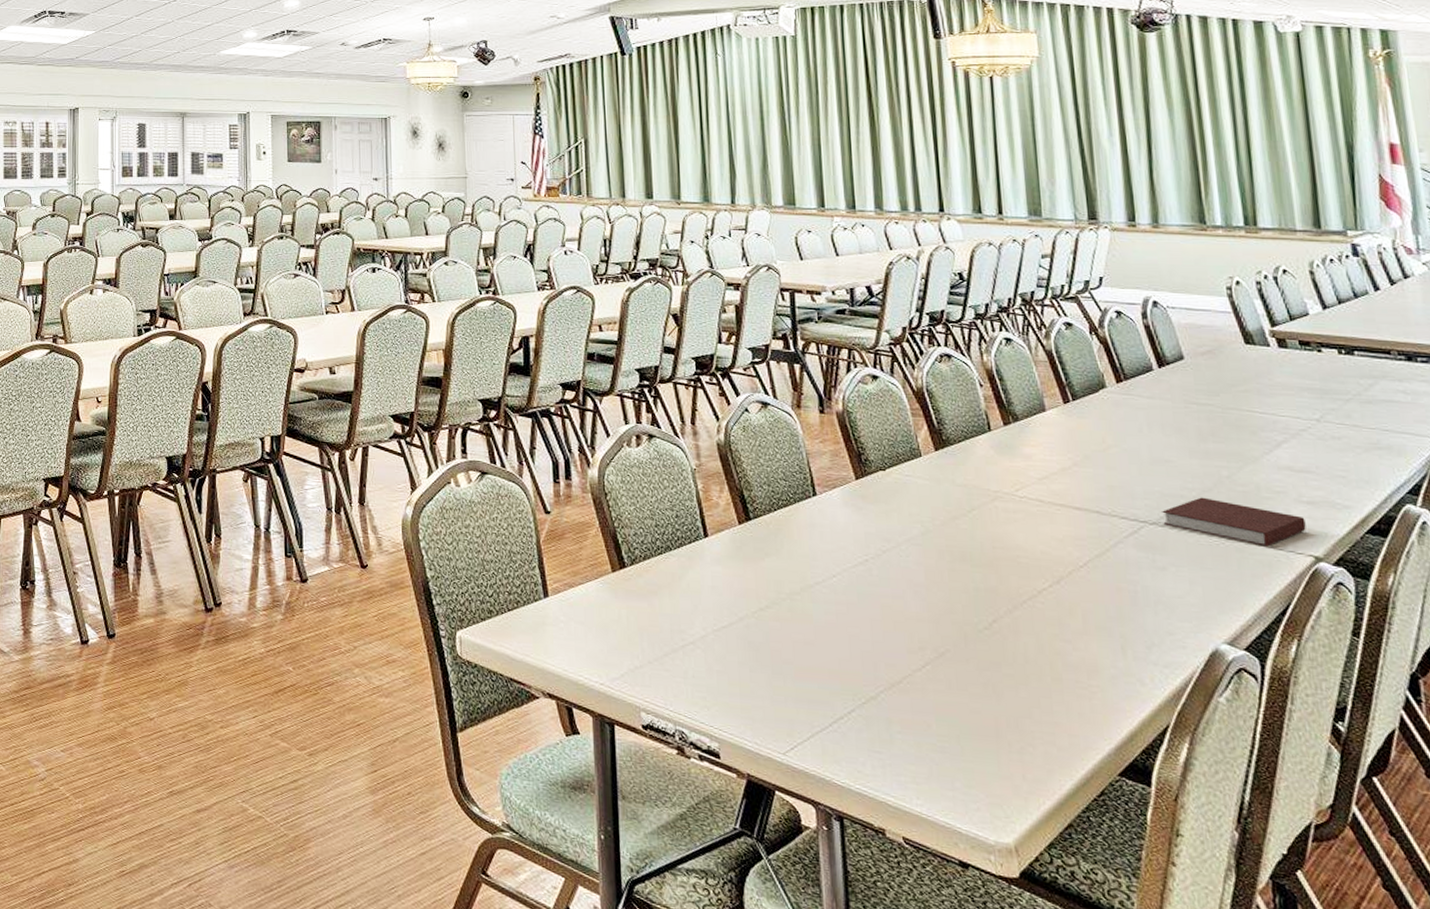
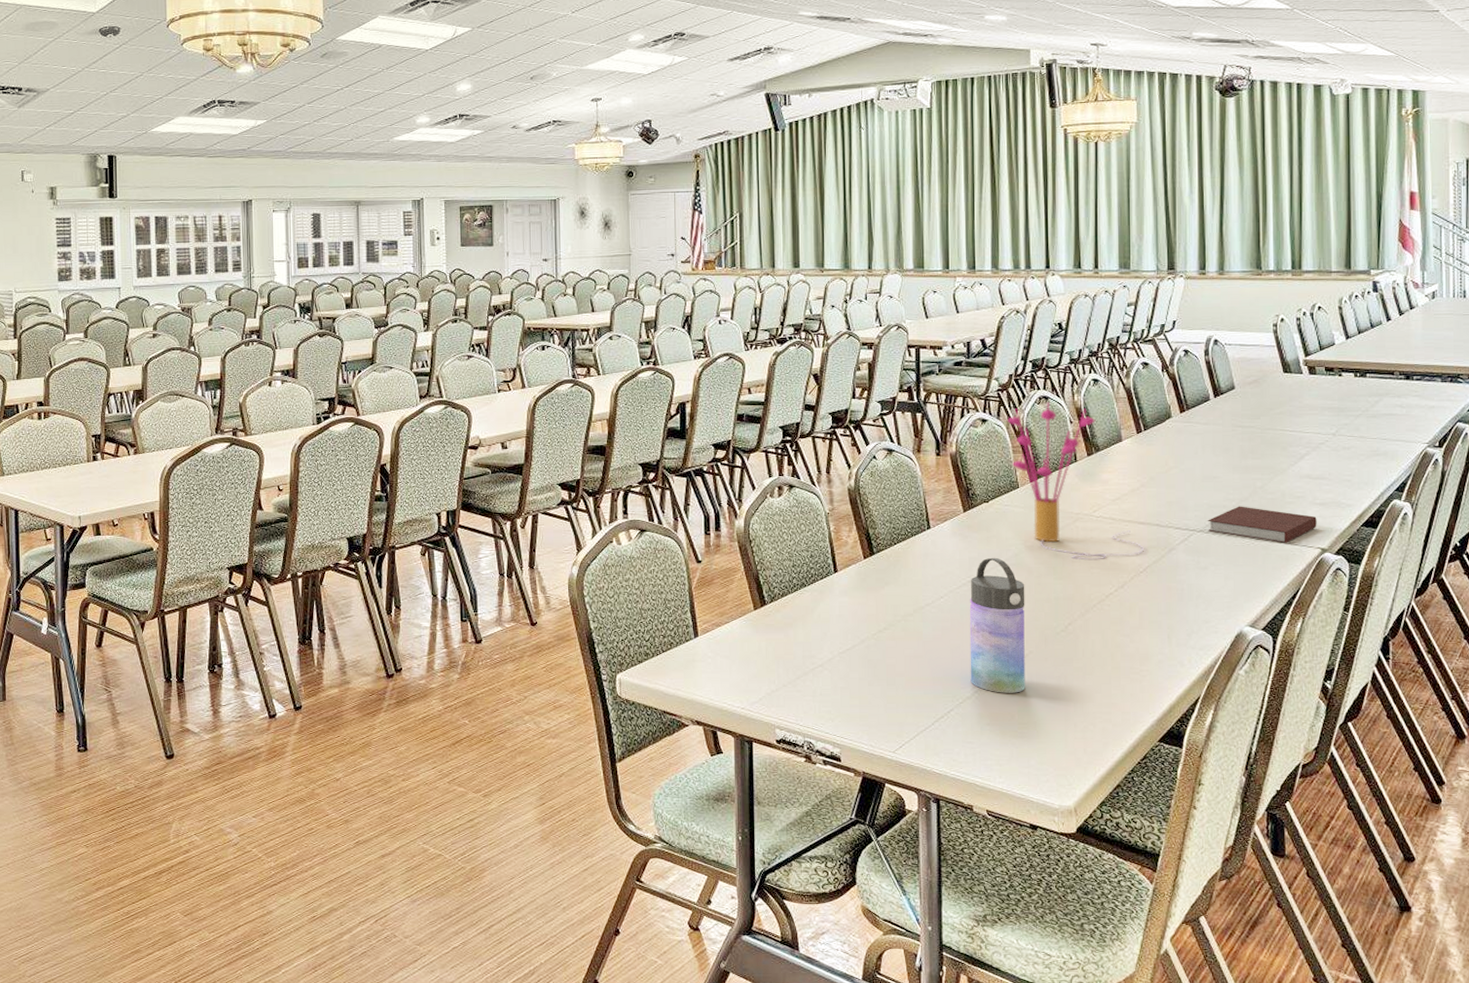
water bottle: none [867,534,943,698] -> present [969,557,1025,693]
flower arrangement: none [903,361,1084,548] -> present [1007,402,1145,561]

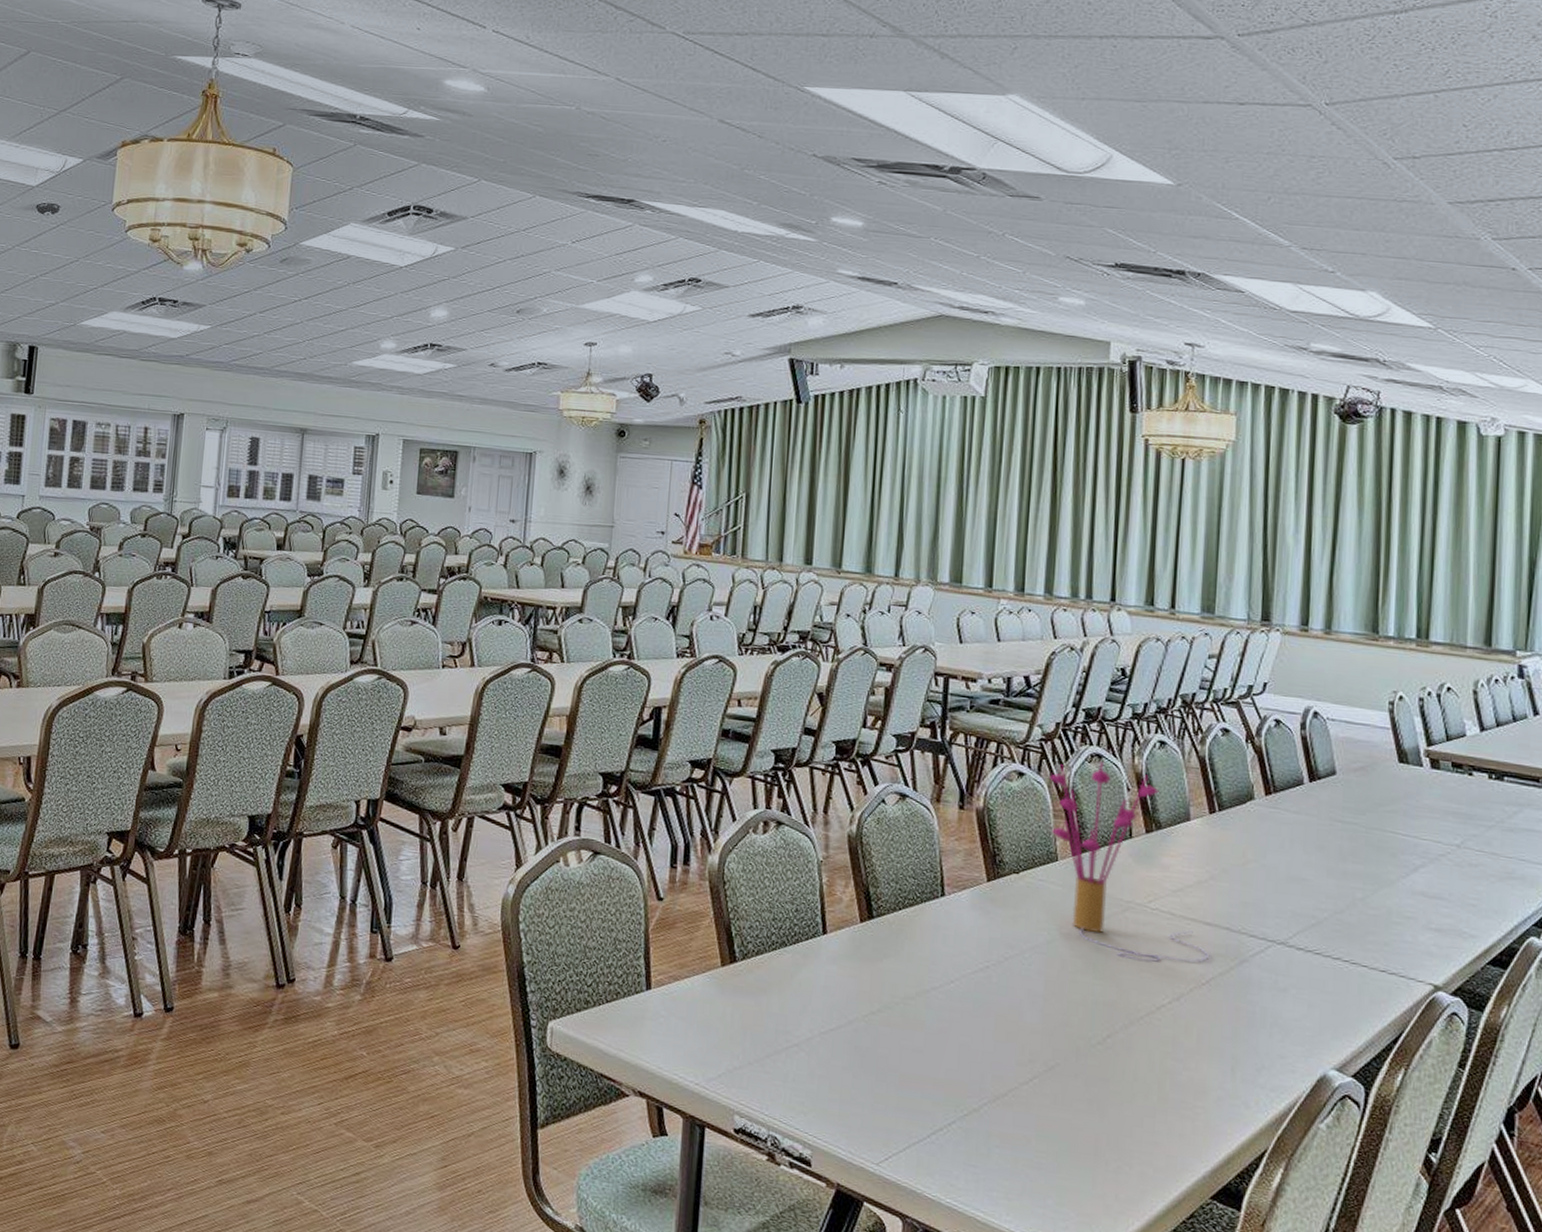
water bottle: present [969,557,1025,693] -> none [979,941,1057,1113]
notebook: present [1208,506,1317,543] -> none [1291,918,1431,973]

